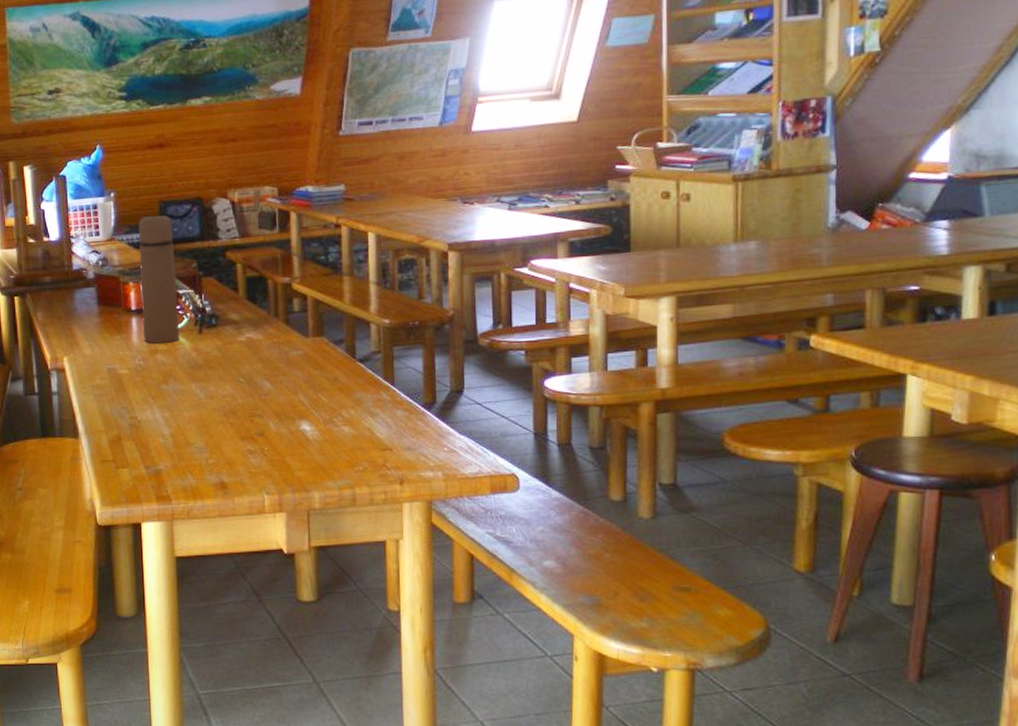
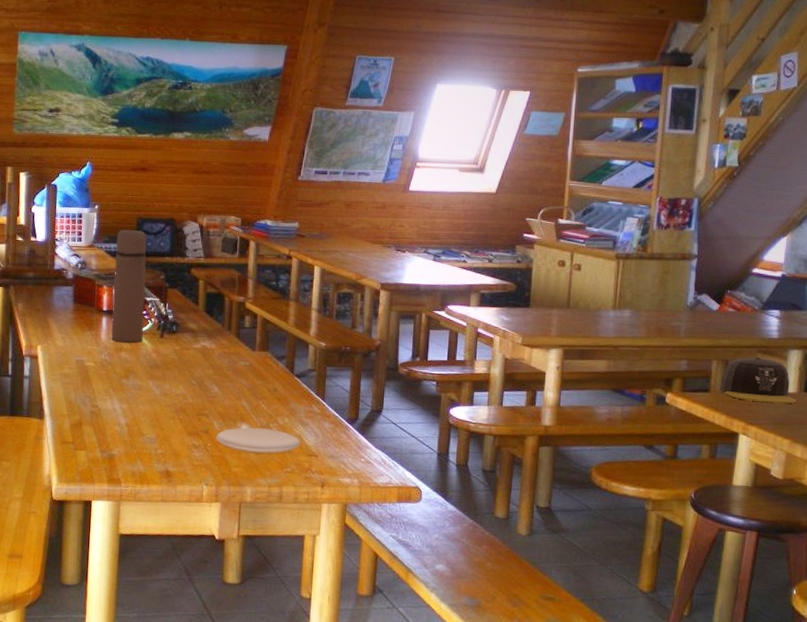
plate: none [273,423,371,454] -> present [216,427,301,454]
baseball cap: none [878,279,978,334] -> present [720,357,796,404]

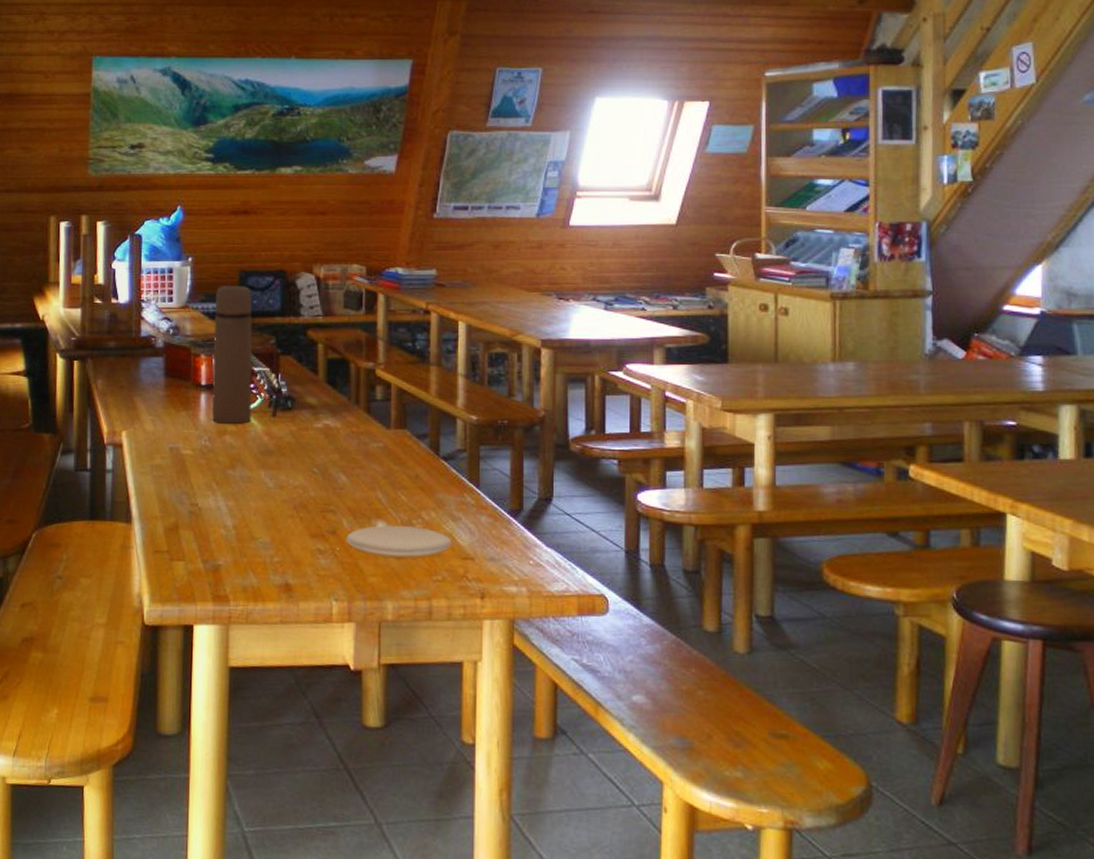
baseball cap: present [720,357,796,404] -> none [976,415,1075,474]

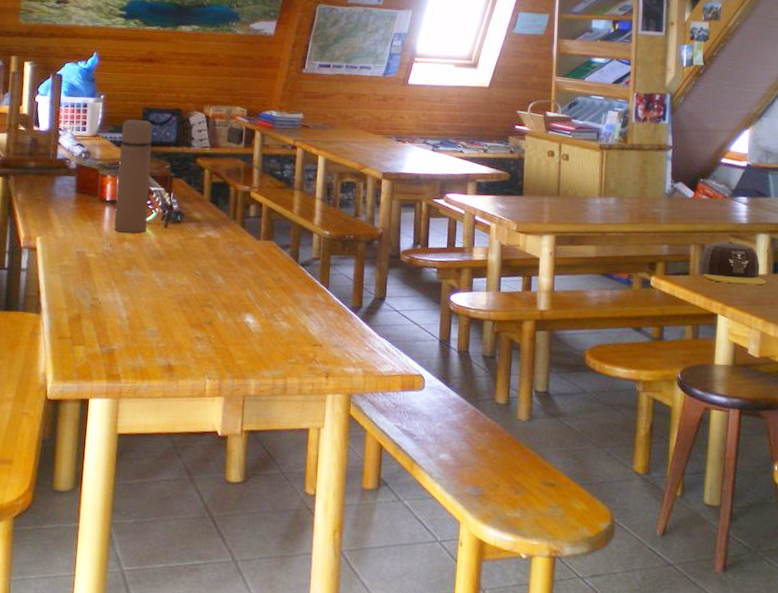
plate: present [346,524,452,559] -> none [220,317,305,345]
baseball cap: none [976,415,1075,474] -> present [698,241,766,285]

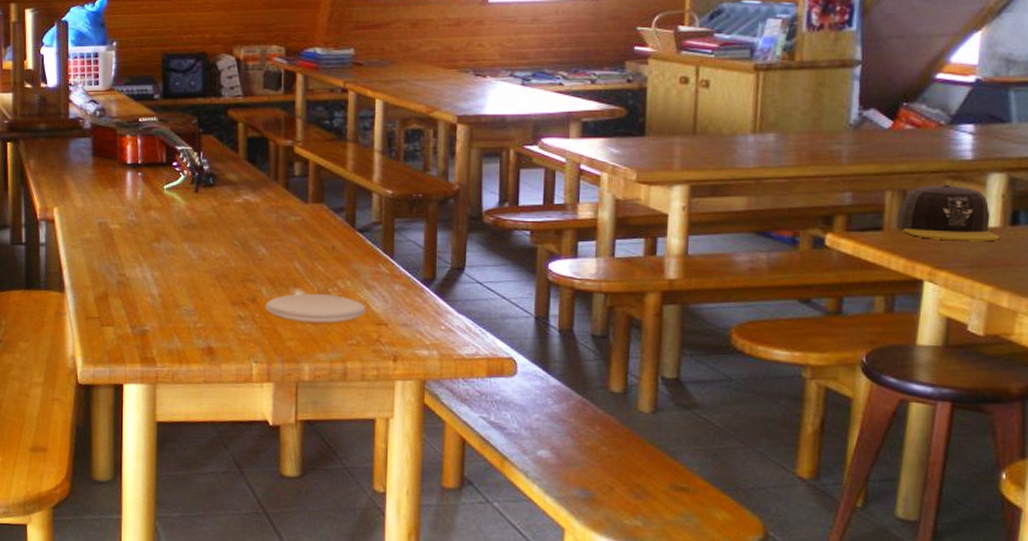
thermos: present [114,119,152,233] -> none [137,69,176,200]
plate: none [220,317,305,345] -> present [265,293,367,325]

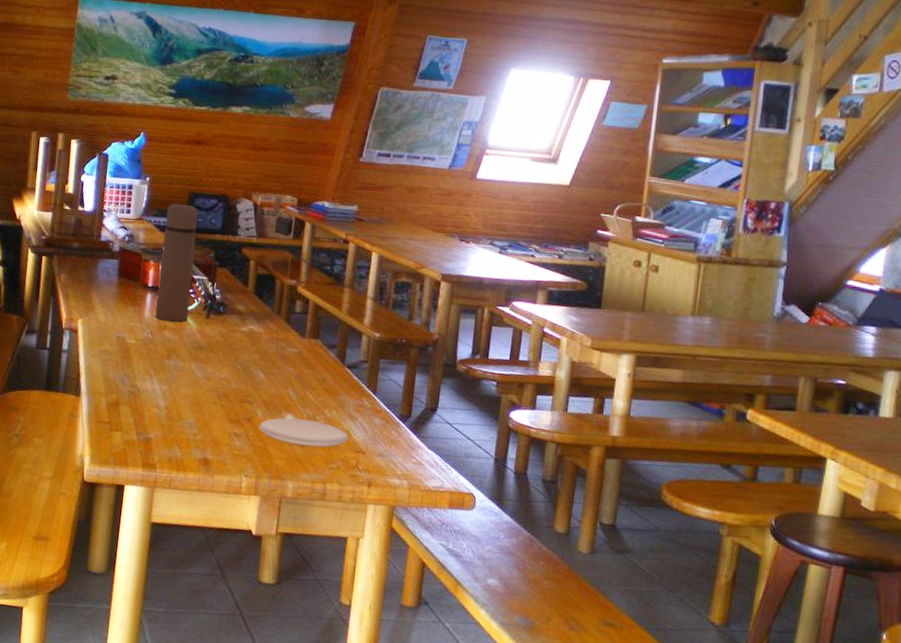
thermos: none [137,69,176,200] -> present [155,203,198,322]
baseball cap: present [896,184,1000,242] -> none [807,375,892,429]

